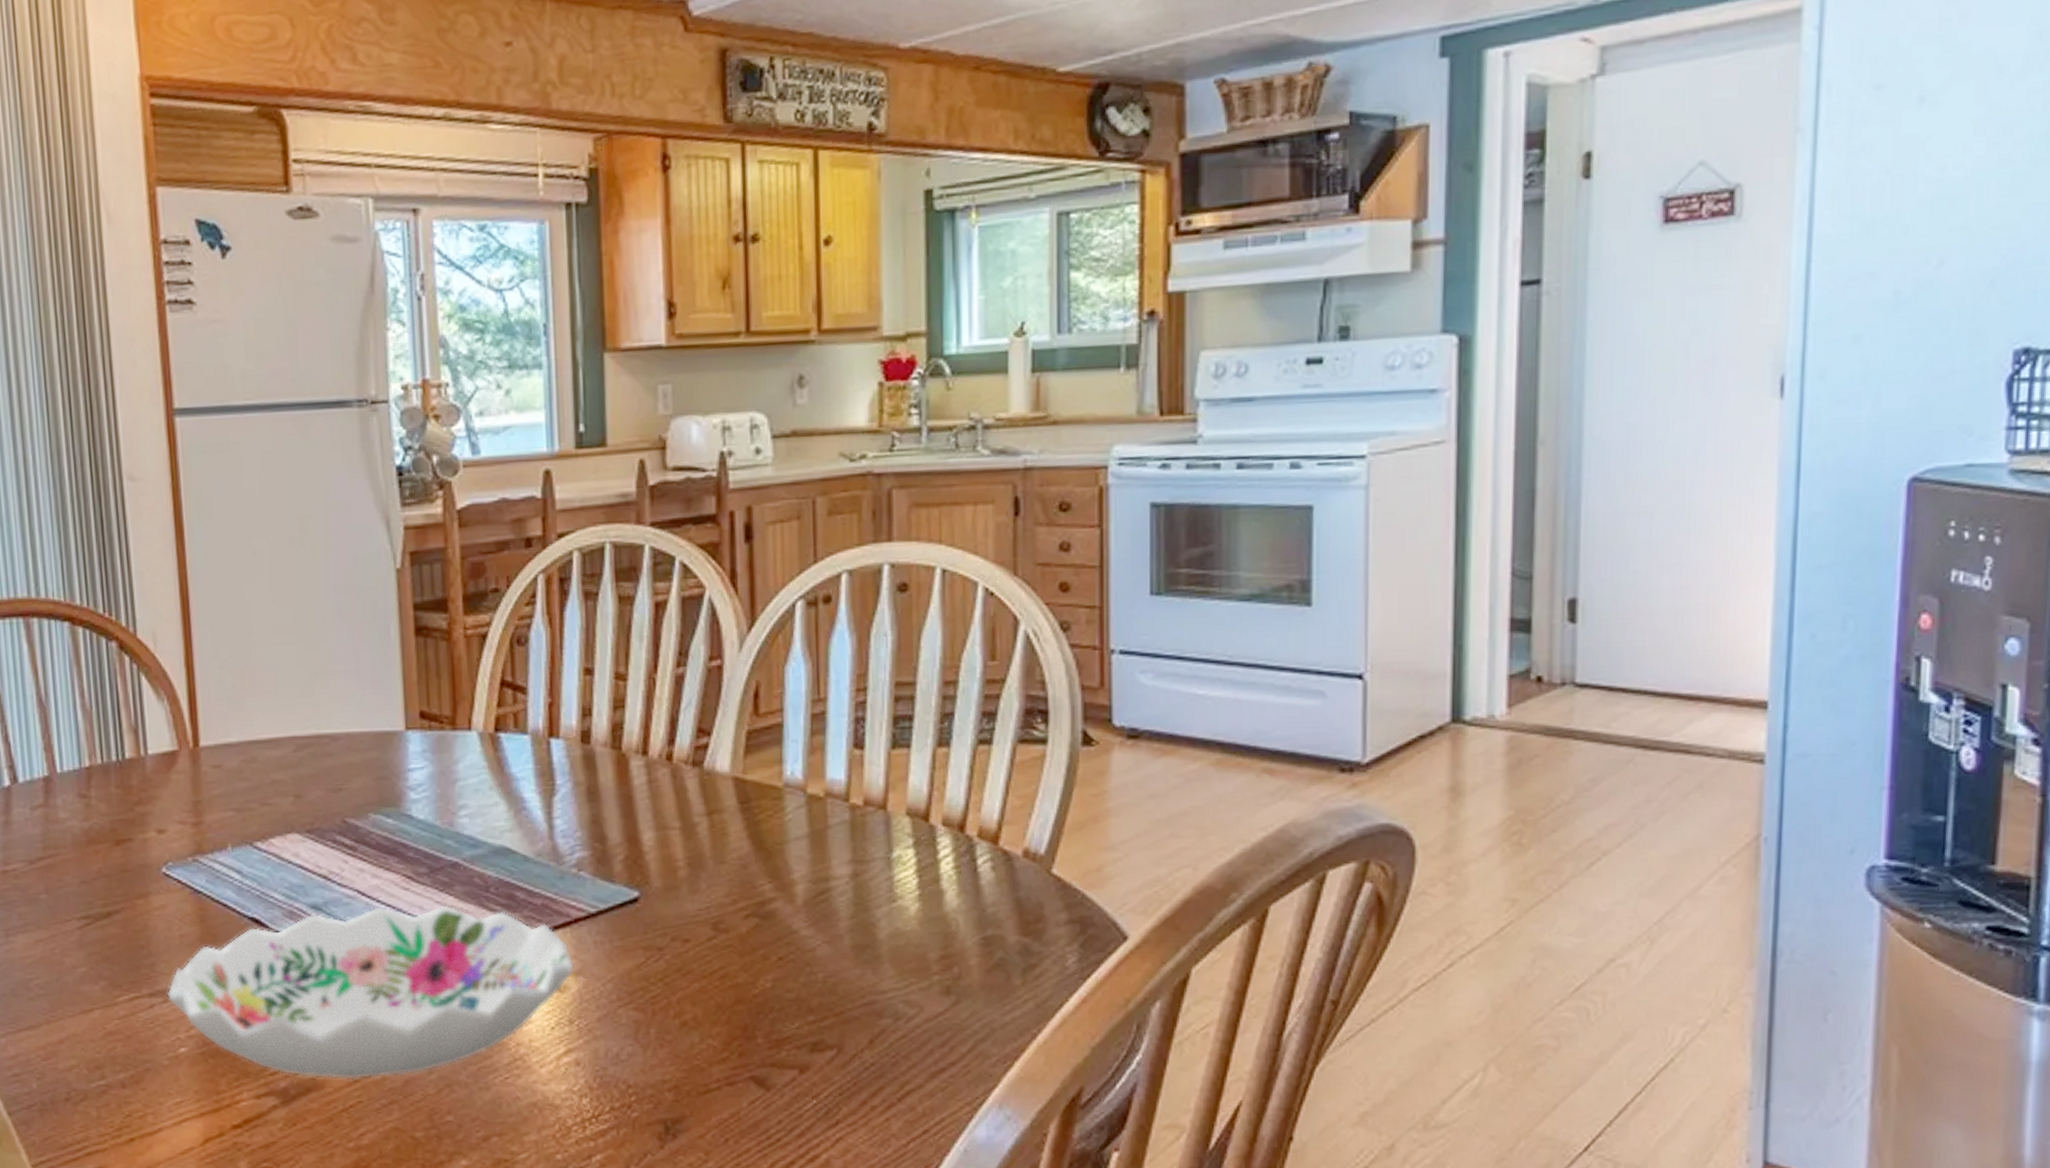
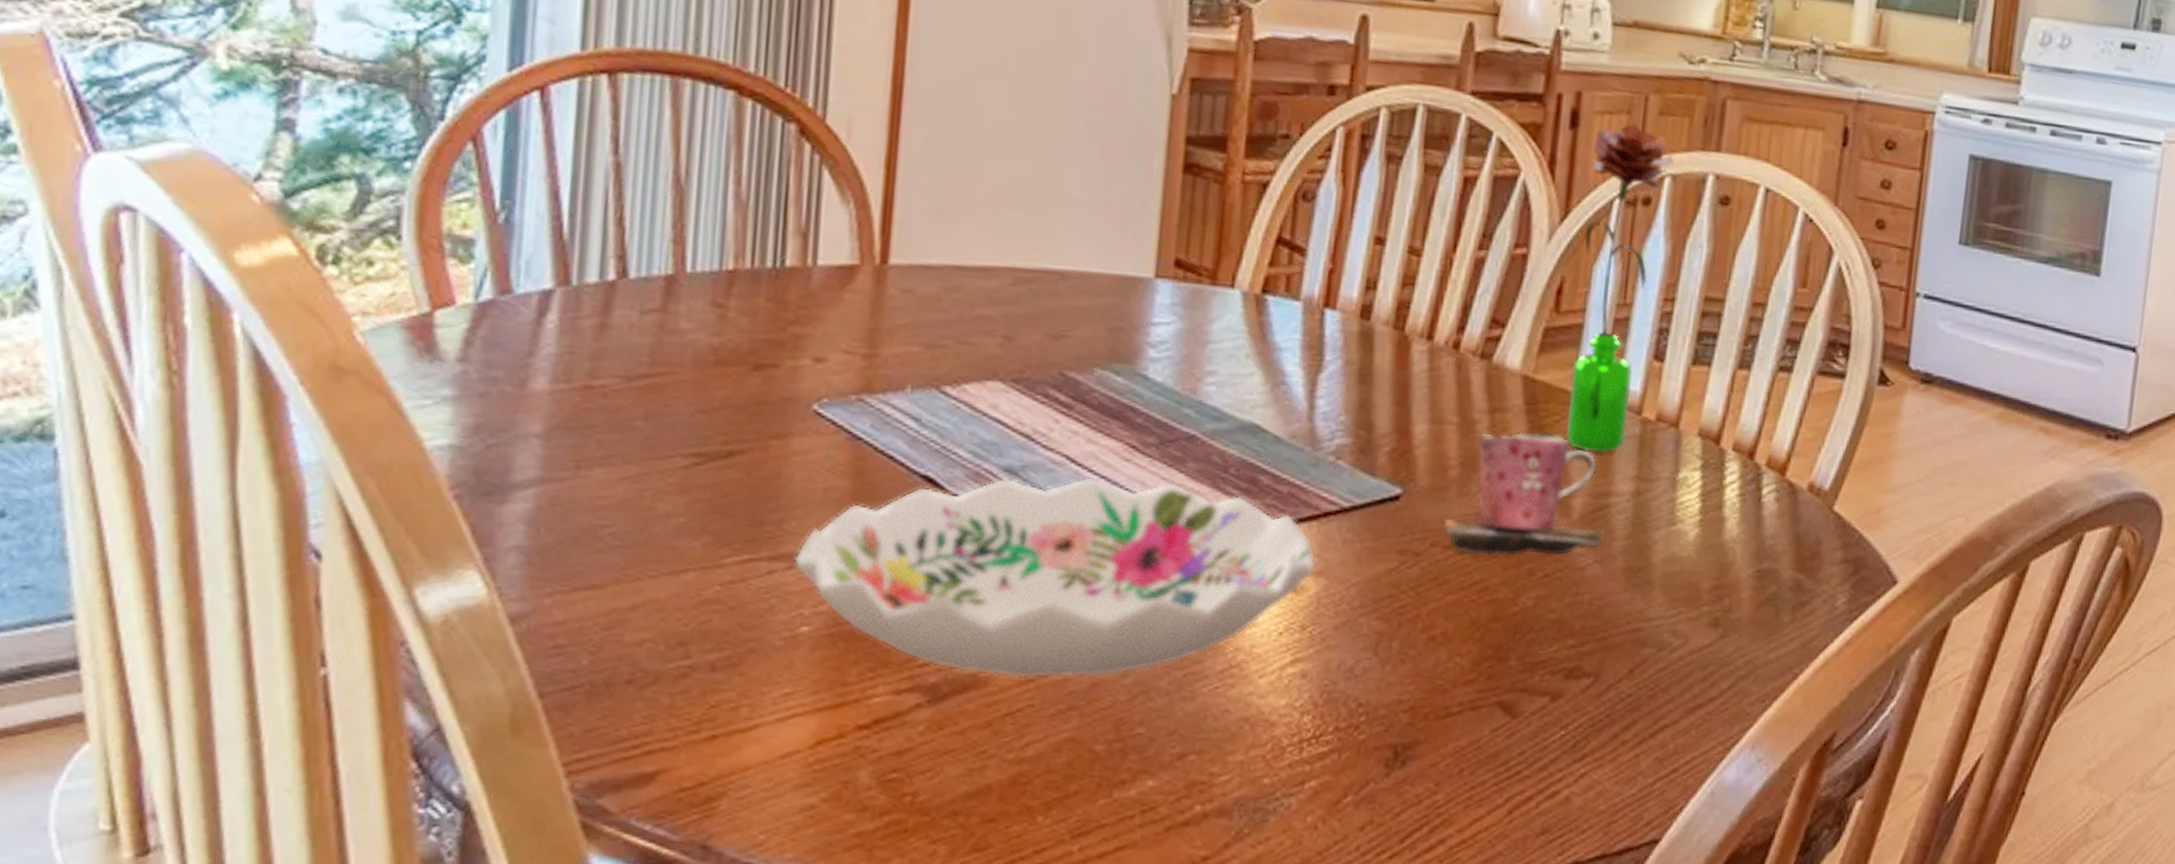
mug: none [680,826,832,946] -> present [1444,431,1608,557]
flower: none [769,528,848,841] -> present [1566,124,1674,453]

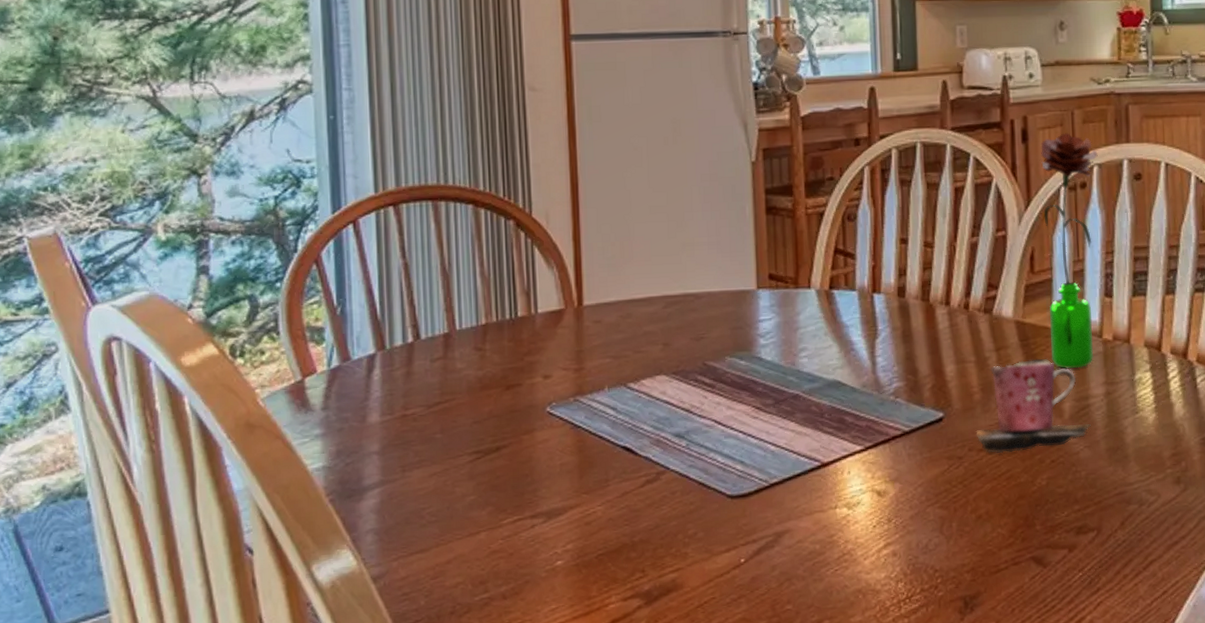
decorative bowl: present [794,477,1316,679] -> none [547,429,892,580]

